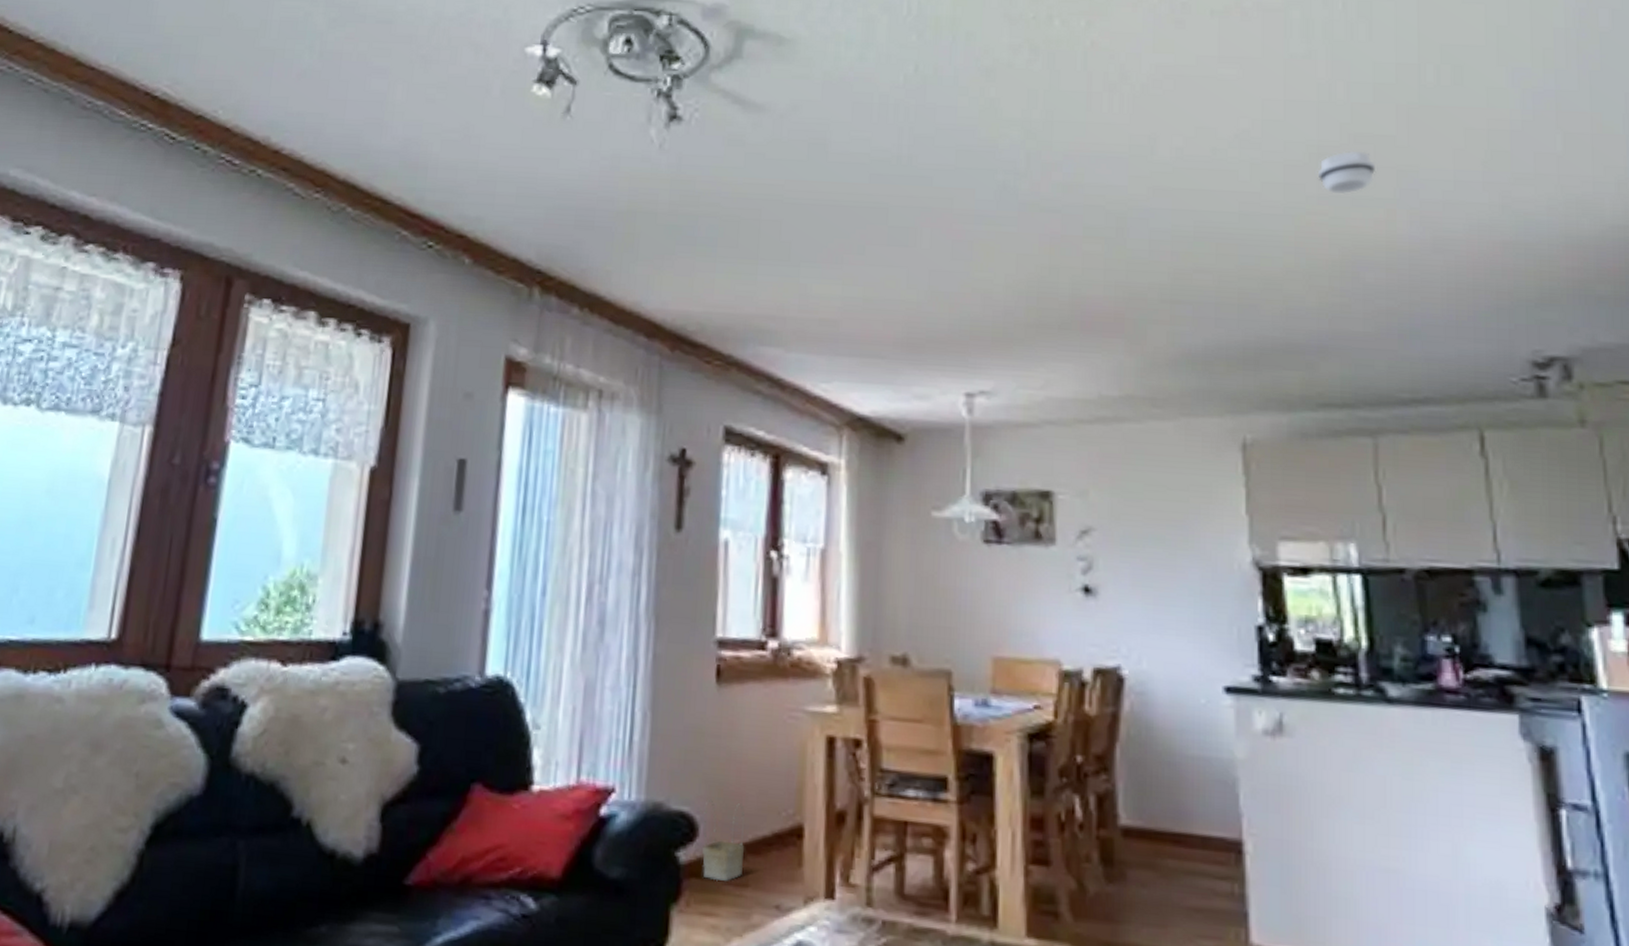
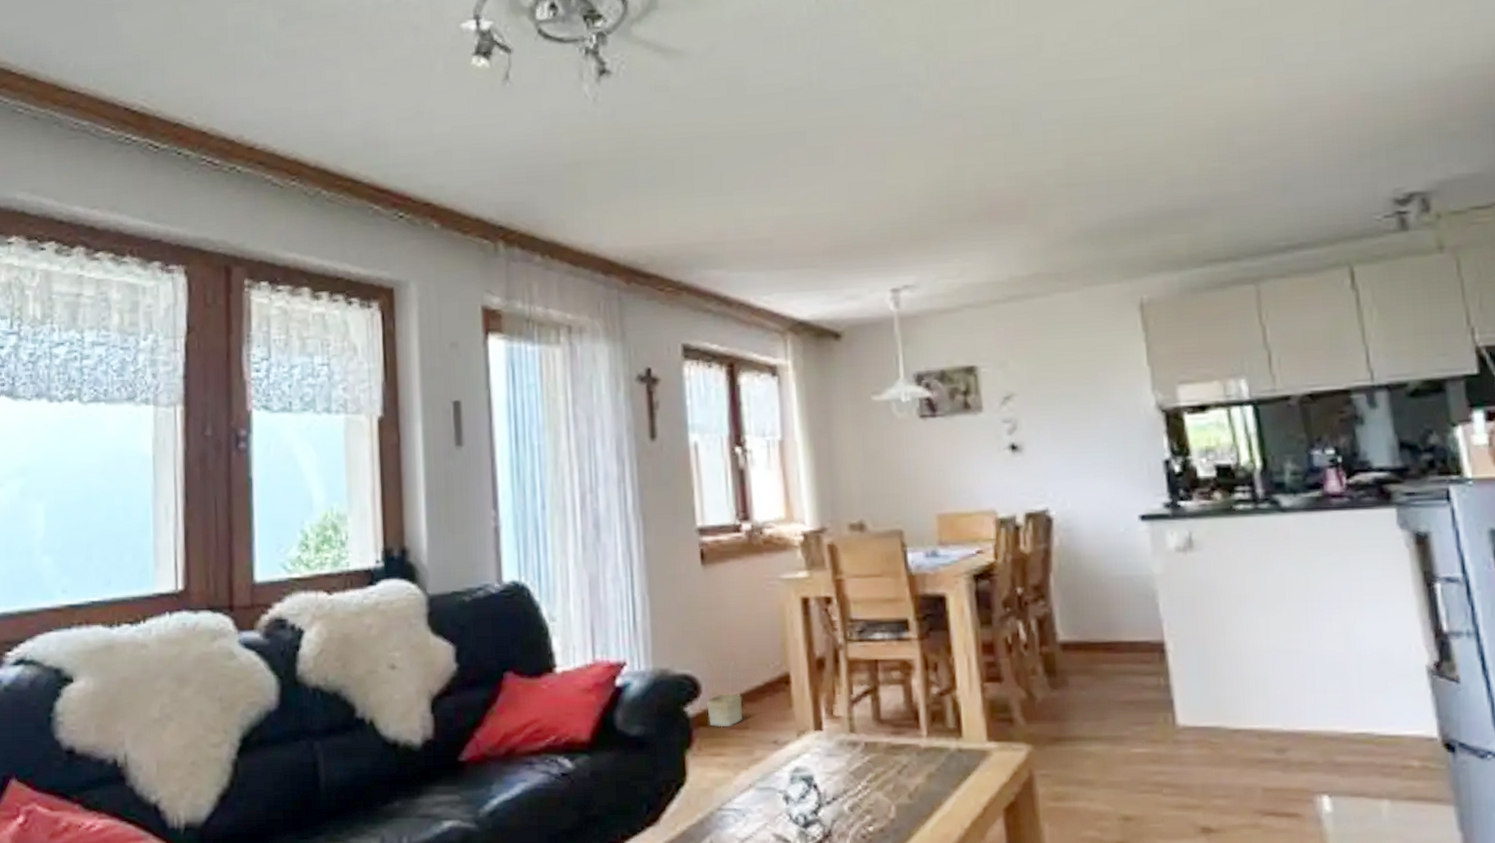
smoke detector: present [1317,150,1375,195] -> none [1190,25,1243,69]

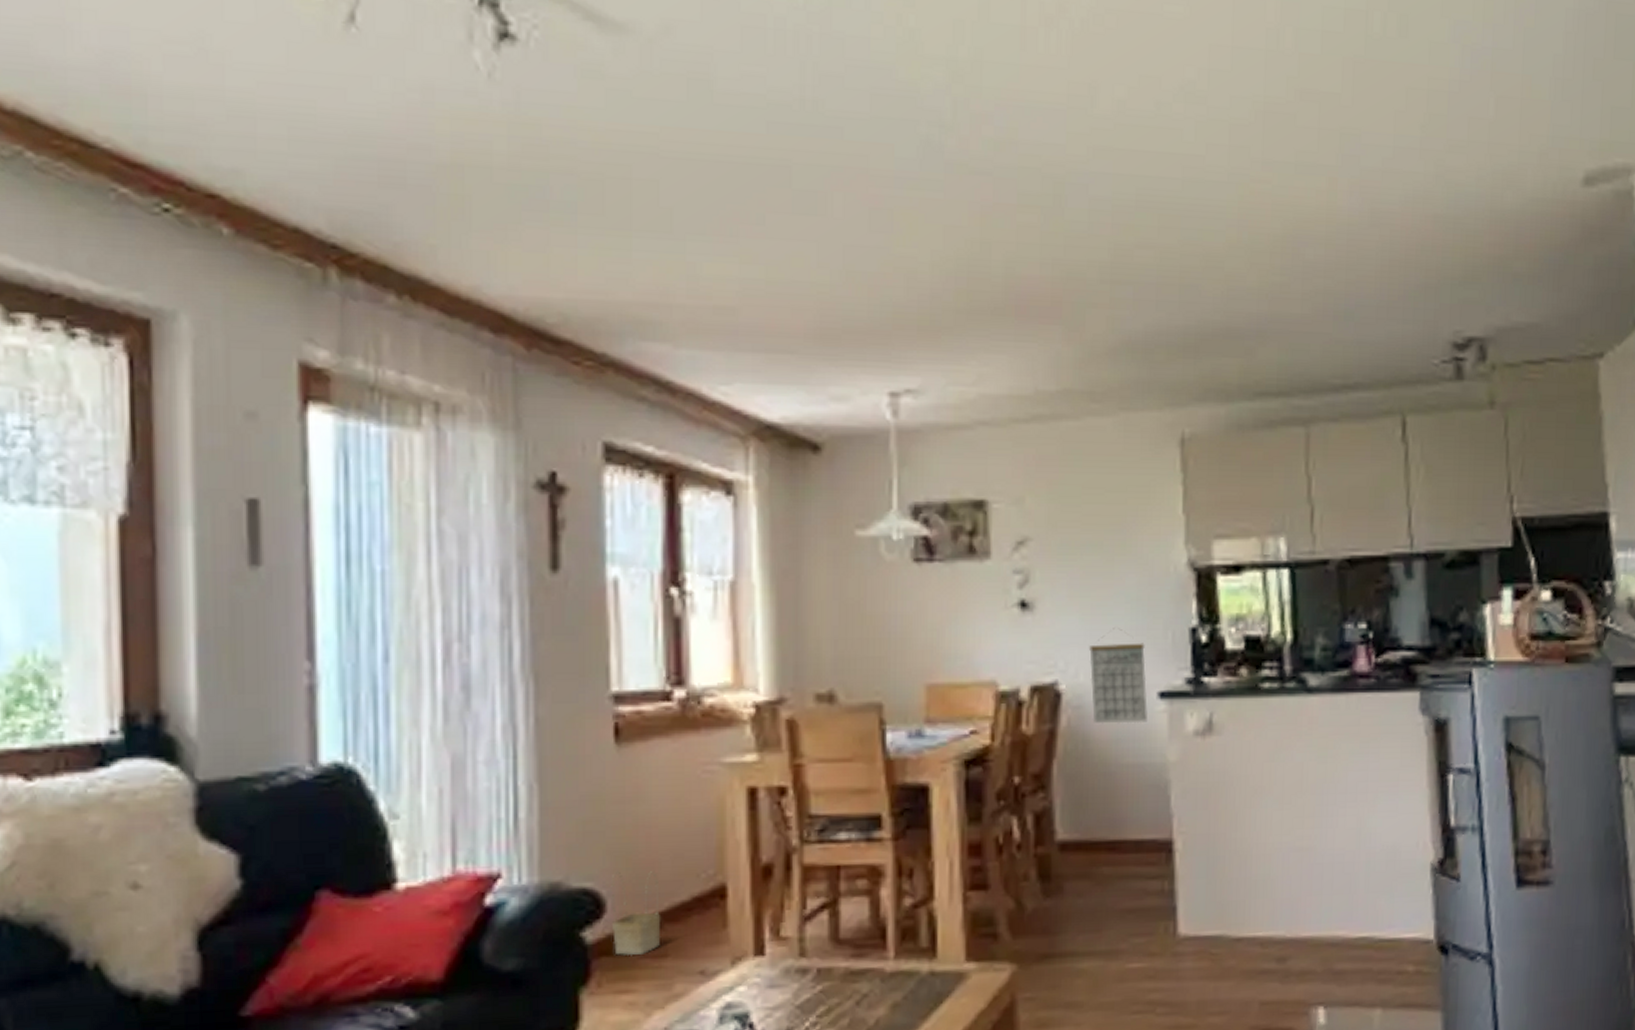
calendar: none [1074,463,1131,543] -> present [1089,628,1147,724]

